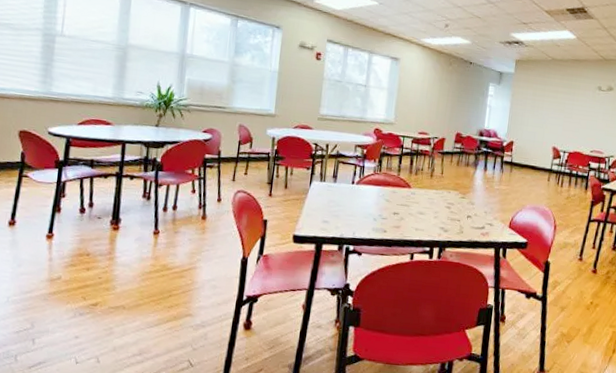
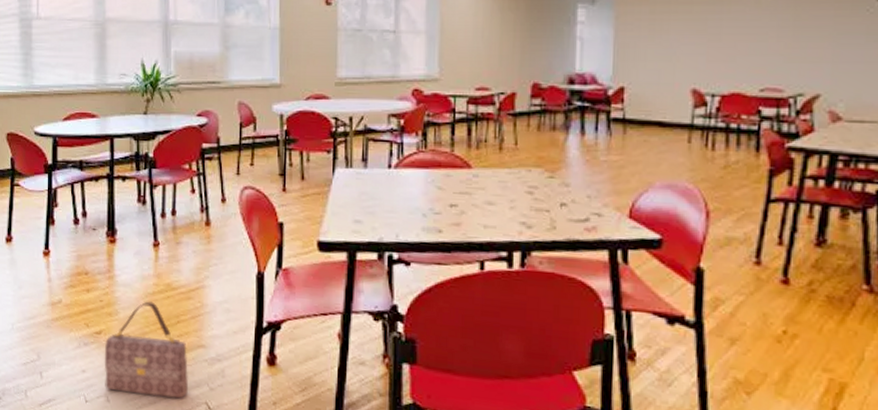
handbag: none [96,278,176,358] -> present [104,301,189,399]

